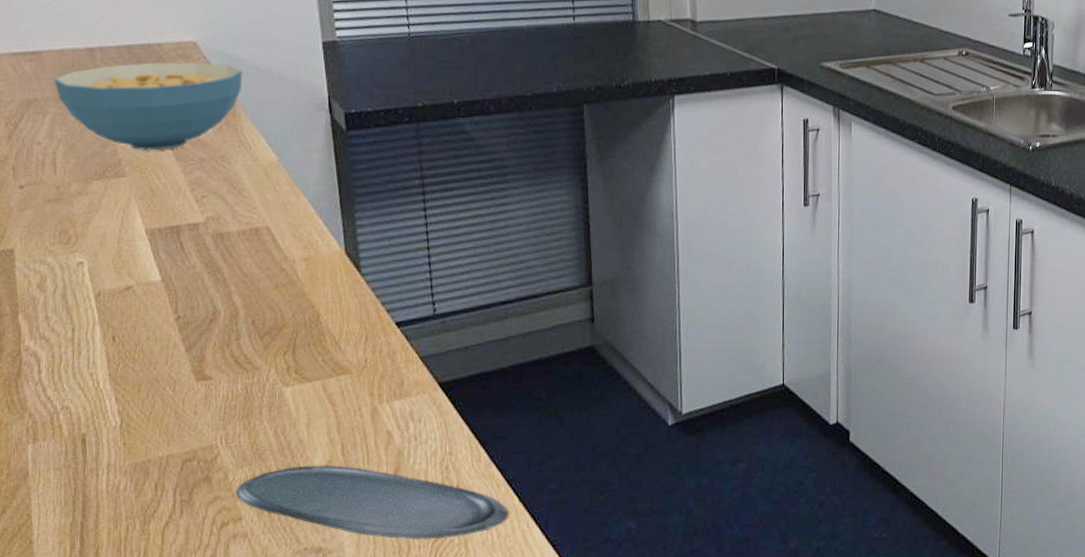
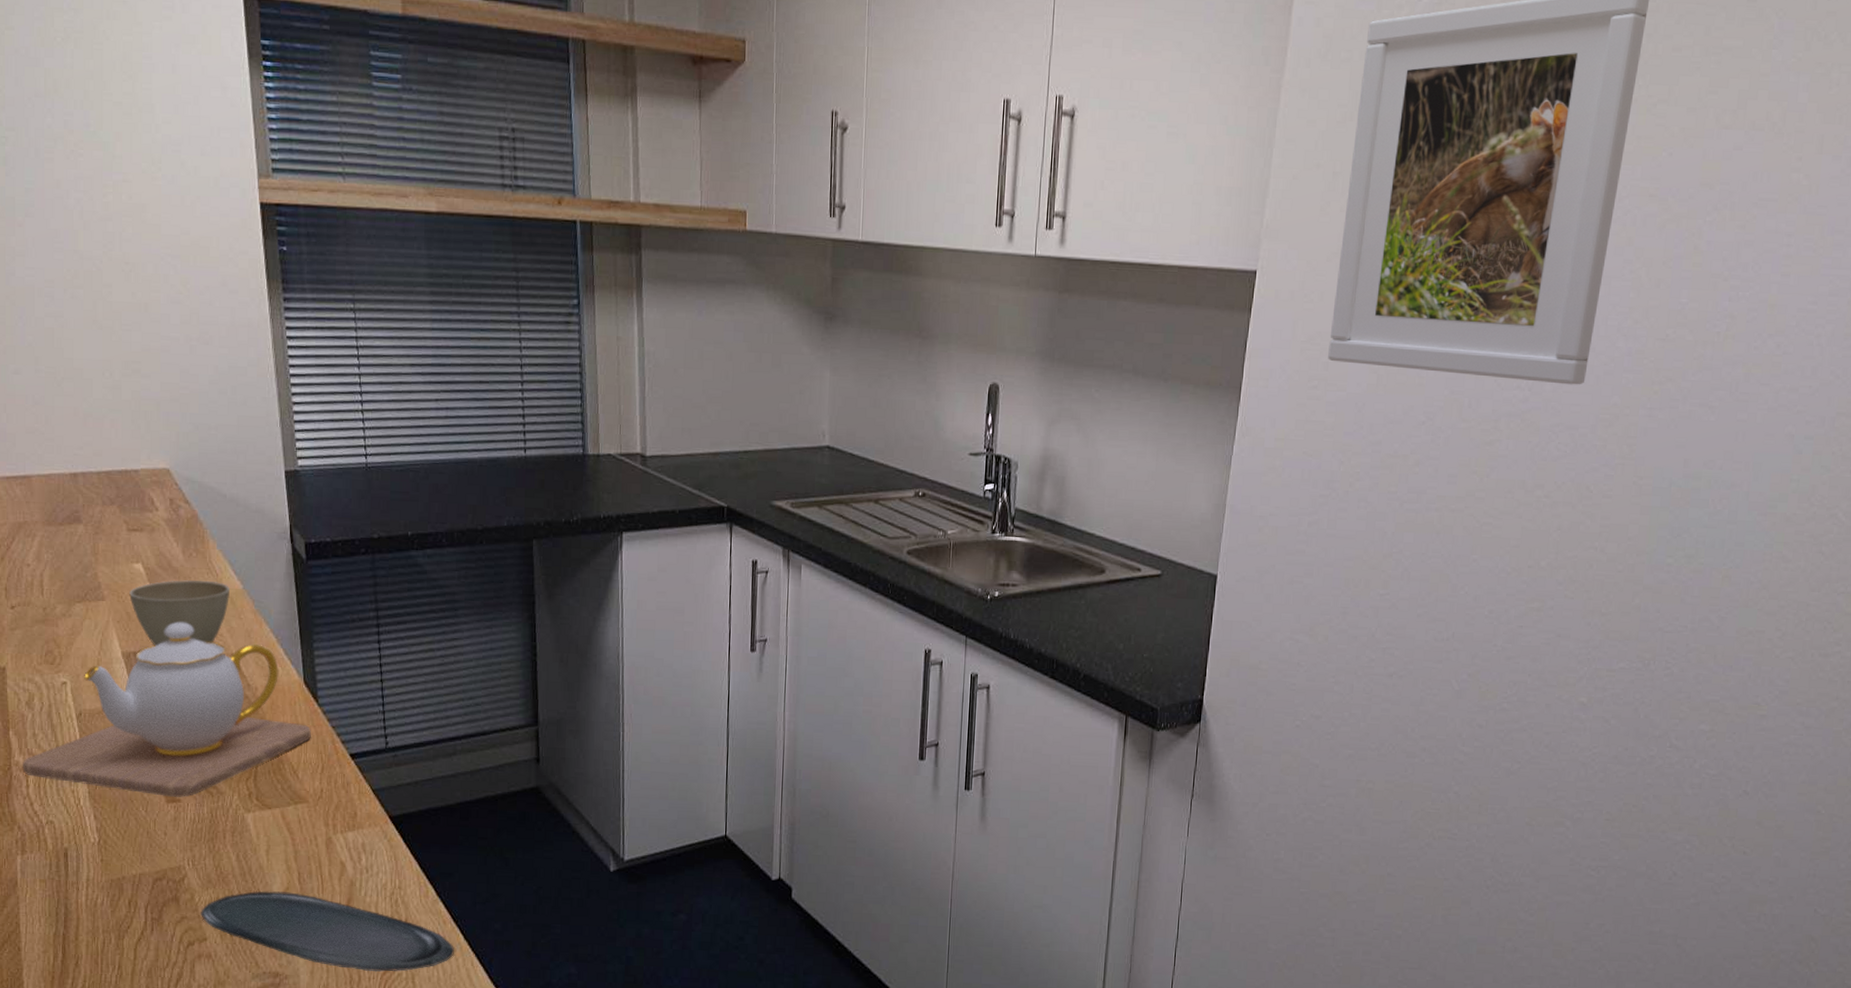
teapot: none [34,196,354,375] -> present [23,622,311,797]
cereal bowl: present [53,61,243,151] -> none [41,488,211,576]
cup: none [153,154,264,222] -> present [129,580,229,647]

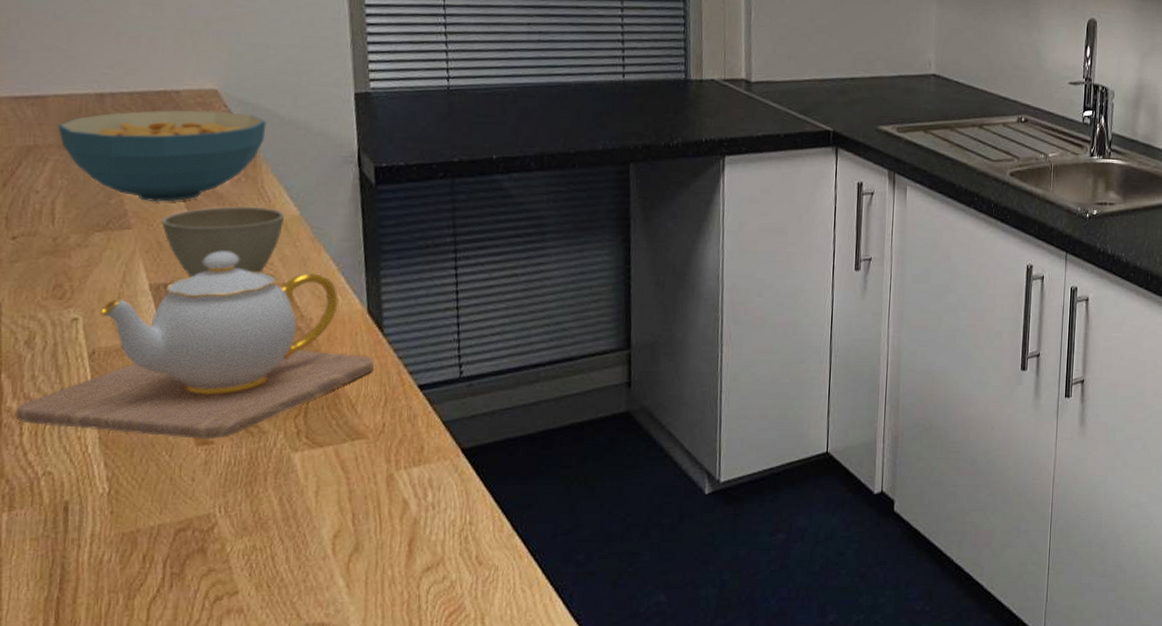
cereal bowl: none [41,488,211,576] -> present [57,109,266,203]
oval tray: present [201,891,454,972] -> none [232,535,531,615]

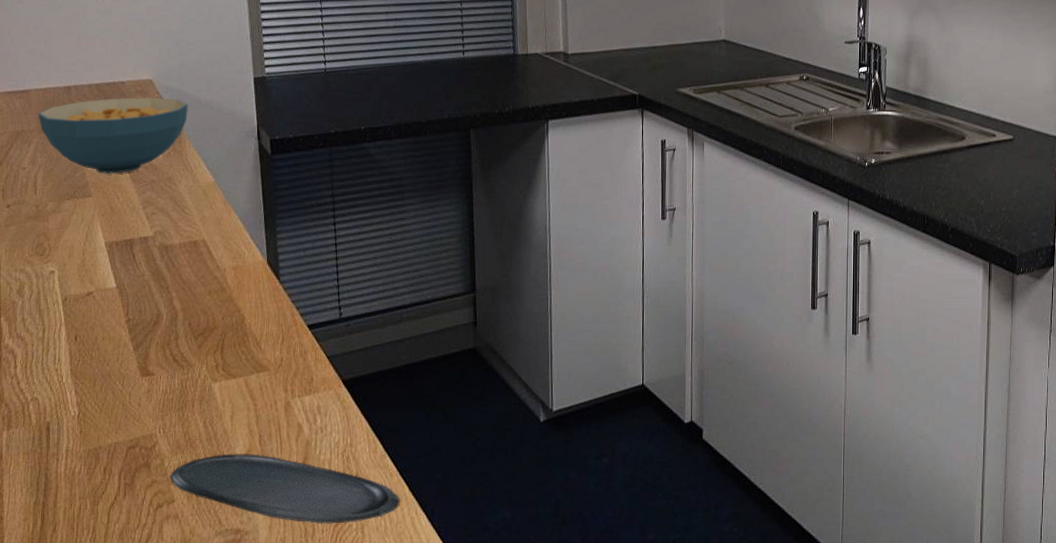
teapot: present [16,250,374,439] -> none [12,213,273,371]
cup: present [162,206,284,278] -> none [113,176,203,236]
oval tray: none [232,535,531,615] -> present [170,453,400,525]

